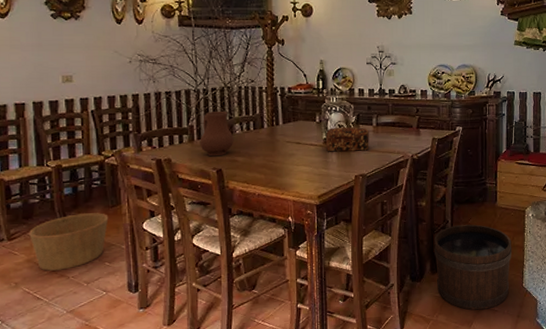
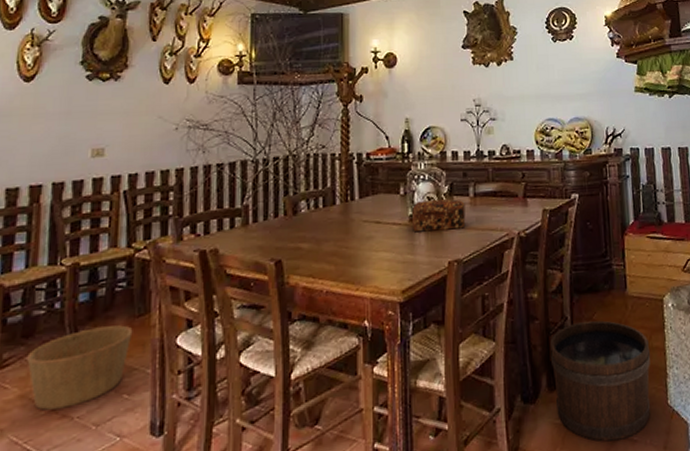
ceramic pitcher: present [200,110,234,157] -> none [255,185,299,244]

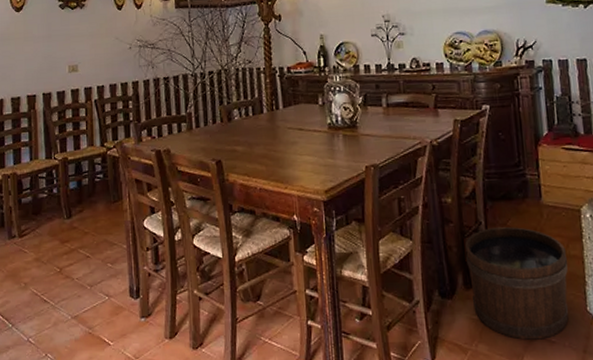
basket: present [27,325,133,411] -> none [38,208,111,271]
bread loaf: present [412,199,466,233] -> none [330,109,380,139]

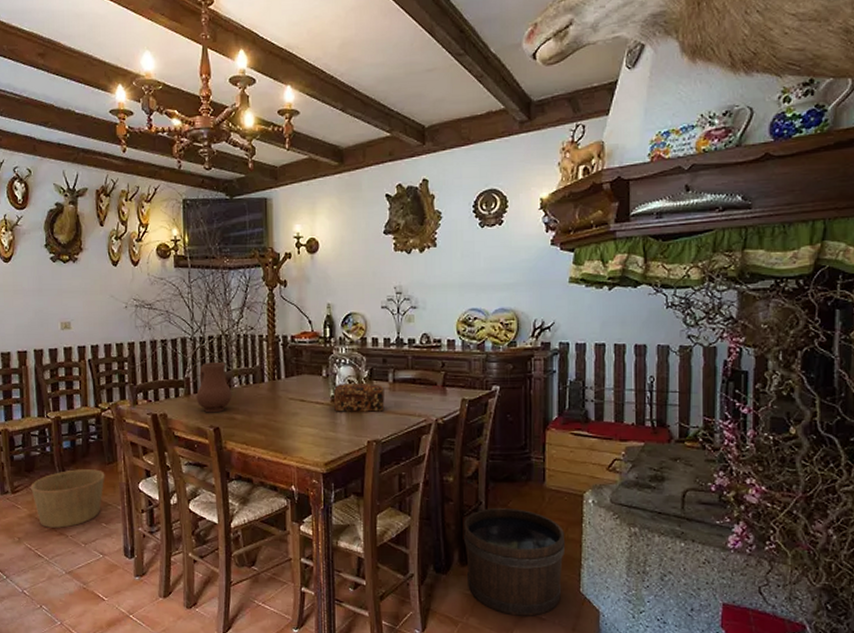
basket: none [38,208,111,271] -> present [31,469,105,528]
ceramic pitcher: none [198,95,233,147] -> present [196,361,232,413]
bread loaf: none [330,109,380,139] -> present [334,383,385,412]

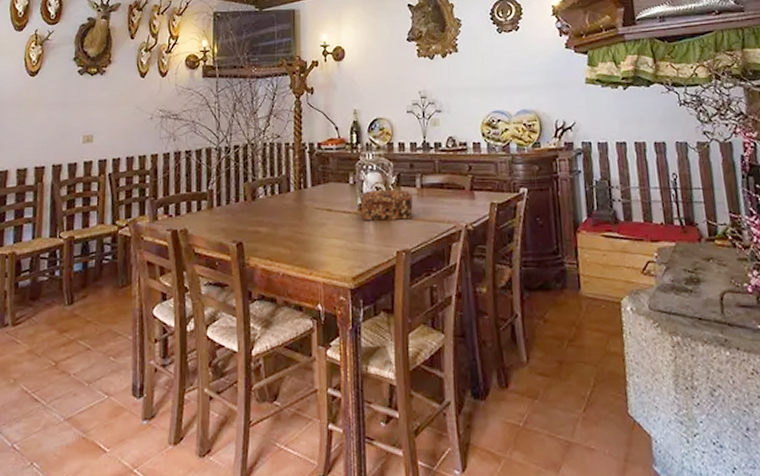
basket: present [31,469,105,528] -> none [34,294,117,365]
ceramic pitcher: present [196,361,232,413] -> none [219,171,257,227]
wooden bucket: present [463,508,566,616] -> none [500,320,609,447]

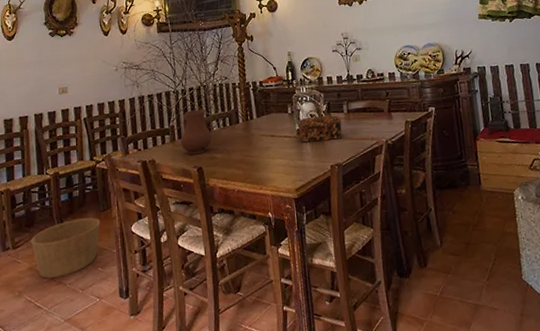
basket: none [34,294,117,365] -> present [31,217,101,279]
ceramic pitcher: none [219,171,257,227] -> present [180,109,212,155]

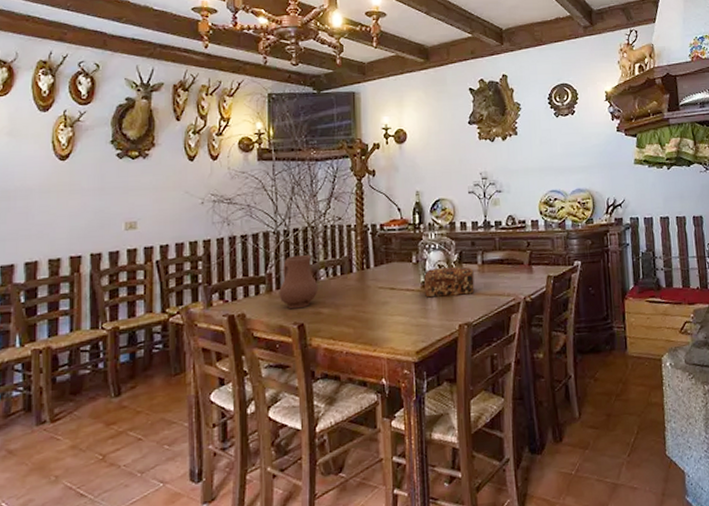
basket: present [31,217,101,279] -> none [76,383,170,460]

